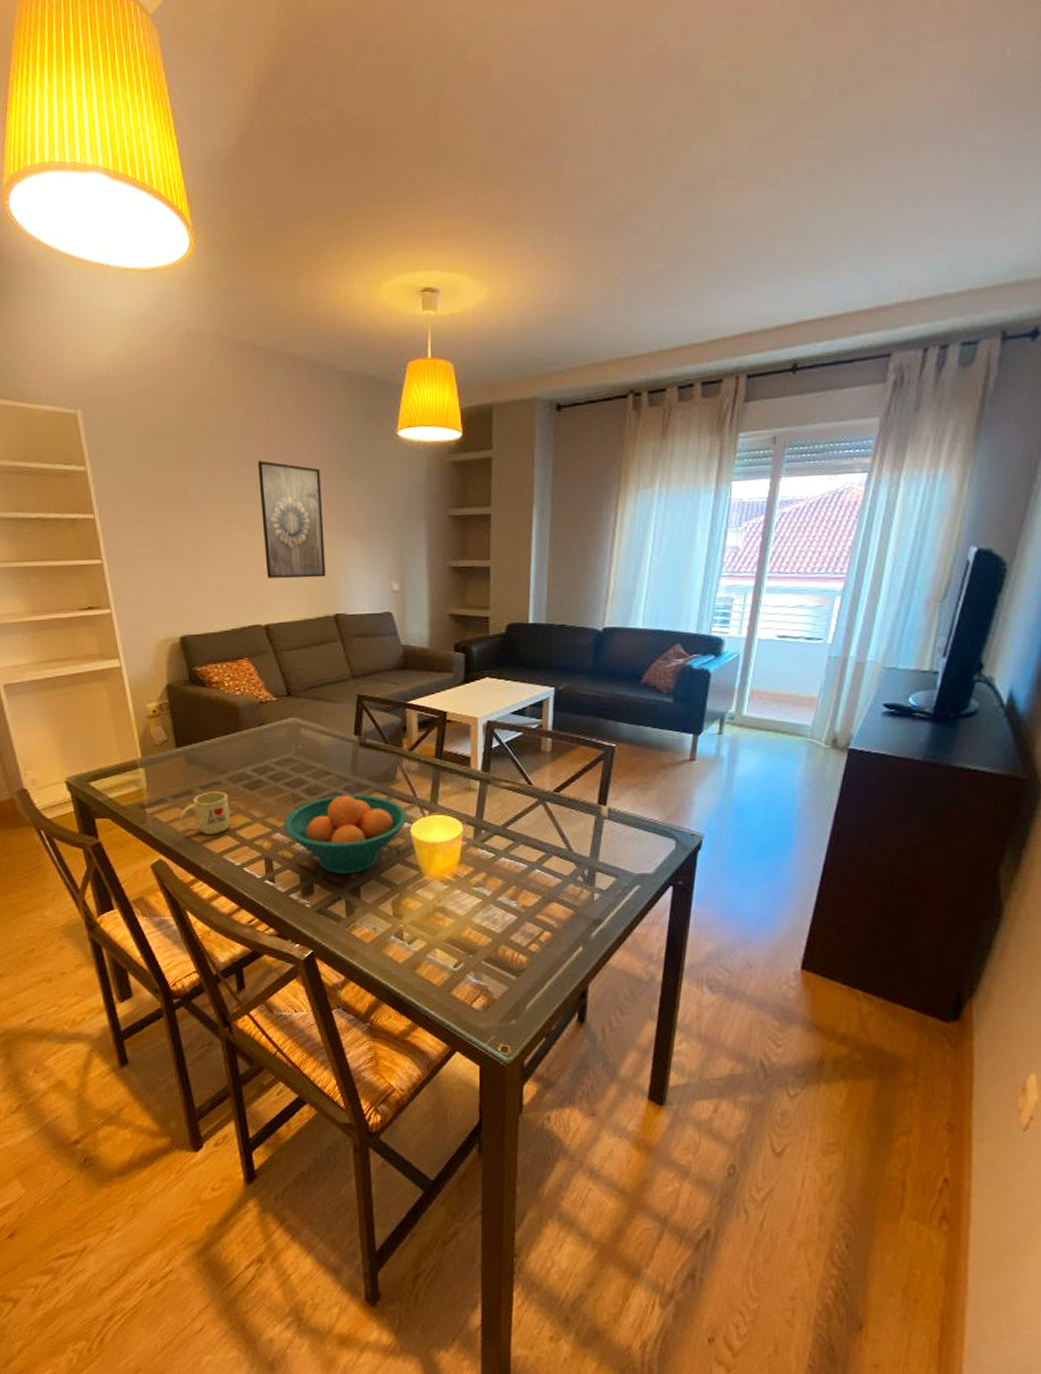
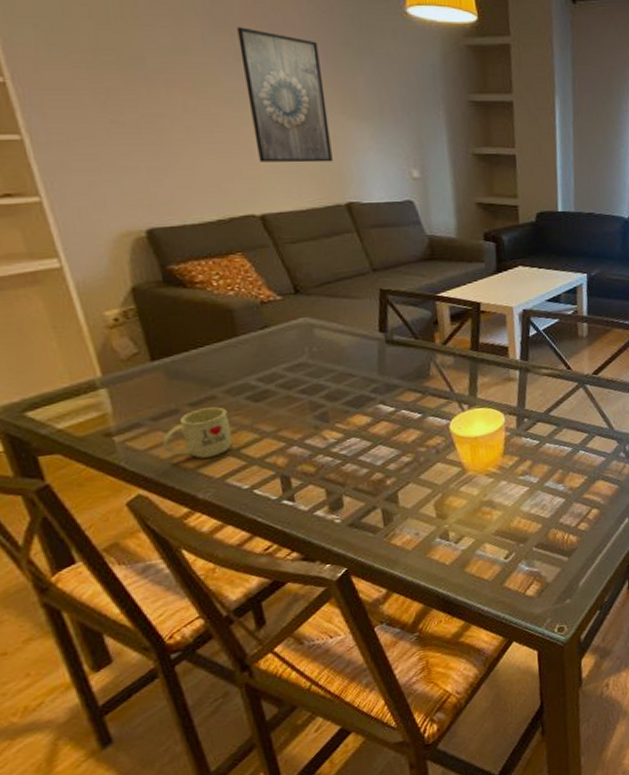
fruit bowl: present [284,794,407,875] -> none [301,394,445,483]

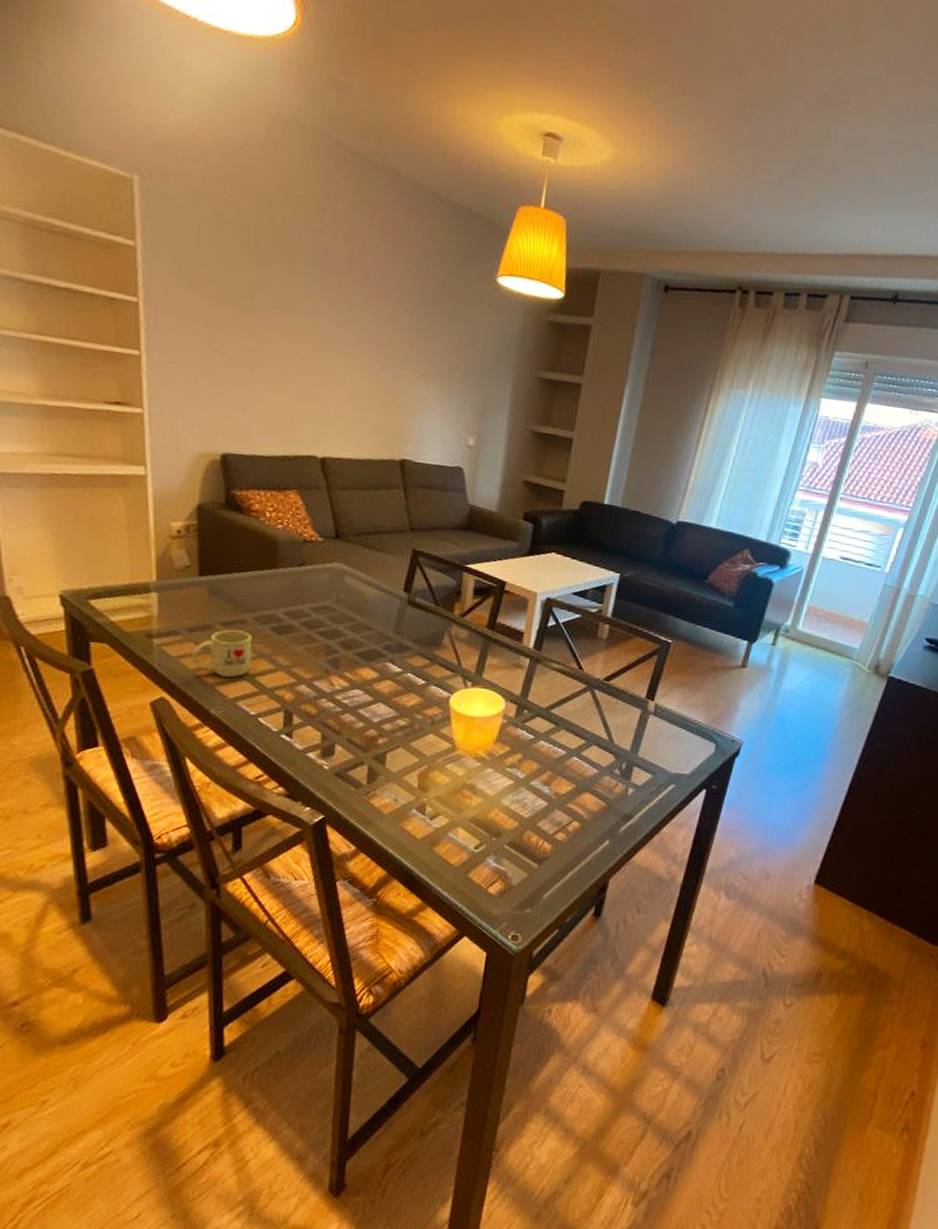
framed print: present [237,27,333,163] -> none [331,277,407,418]

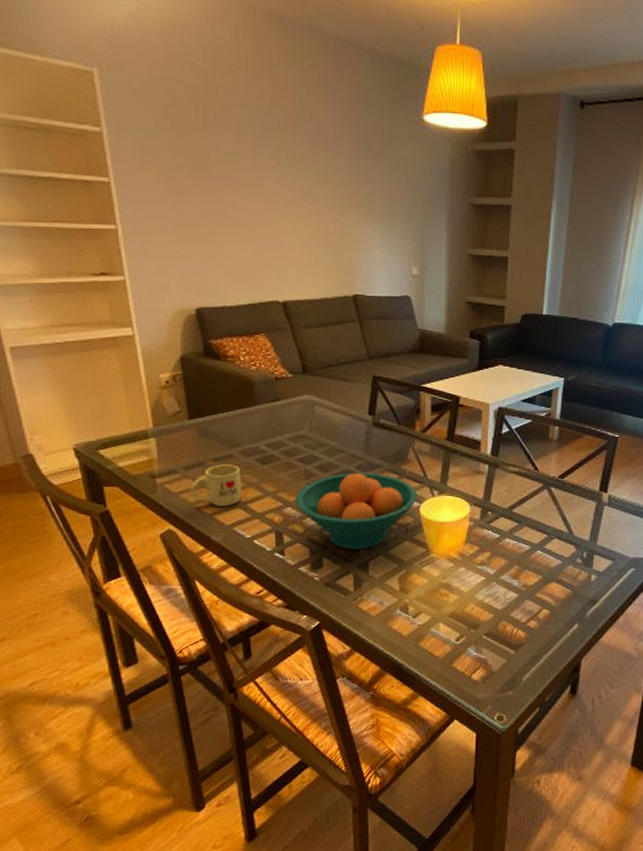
fruit bowl: none [311,653,448,739] -> present [295,473,417,550]

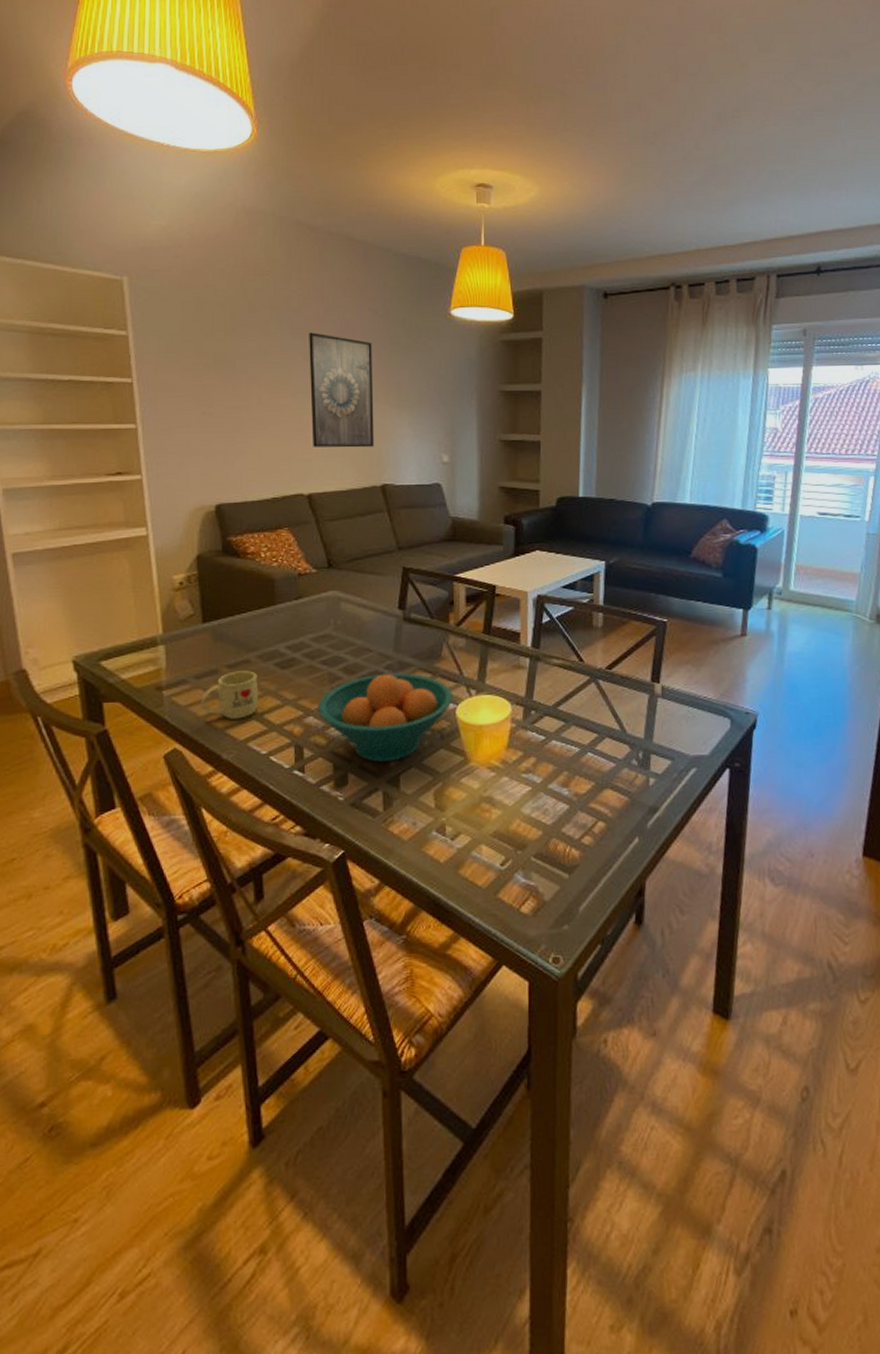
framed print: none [281,135,346,257] -> present [309,332,374,448]

